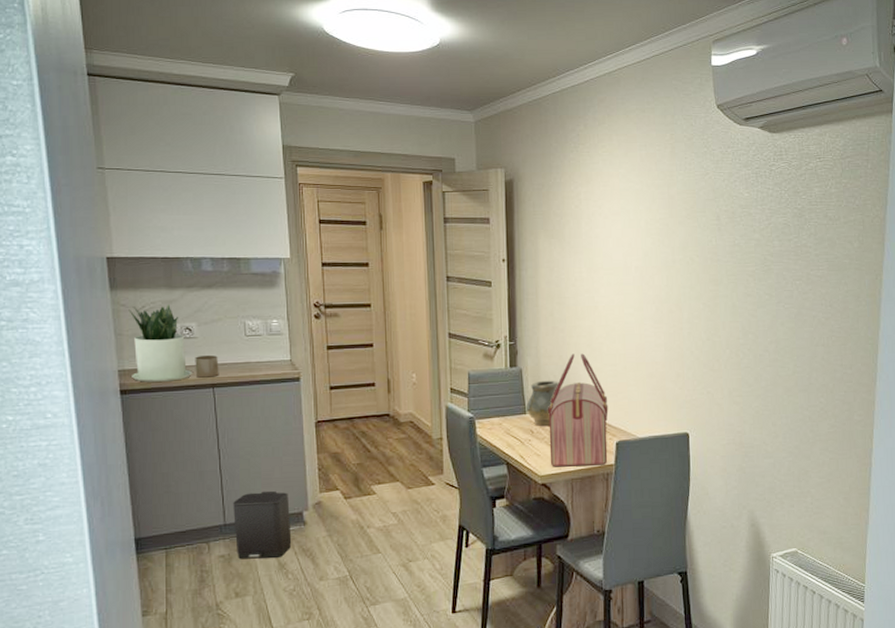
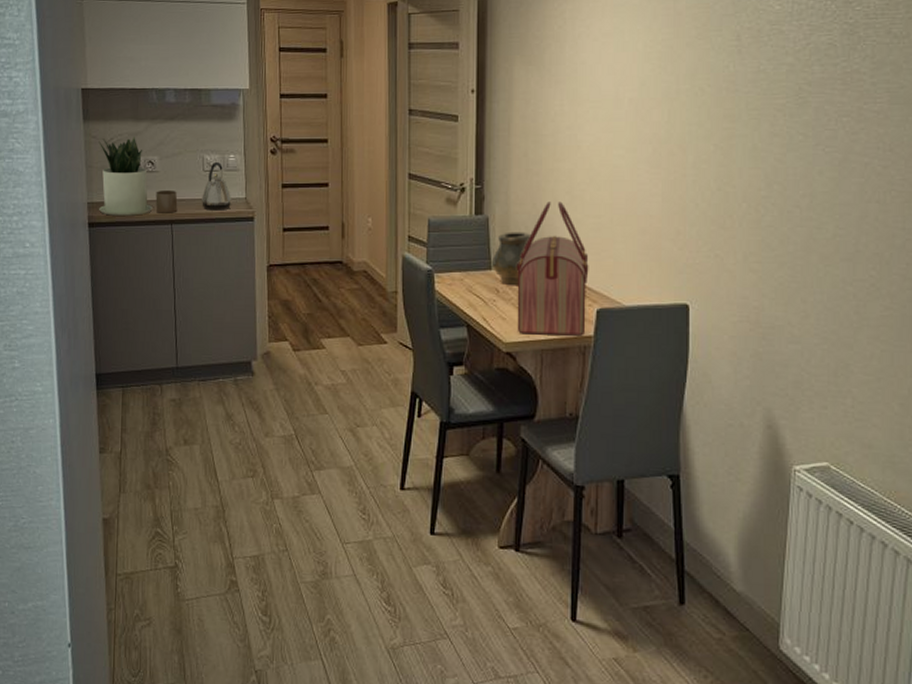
pedal bin: present [233,491,292,559] -> none [185,336,240,407]
kettle: none [243,327,277,373] -> present [200,162,232,211]

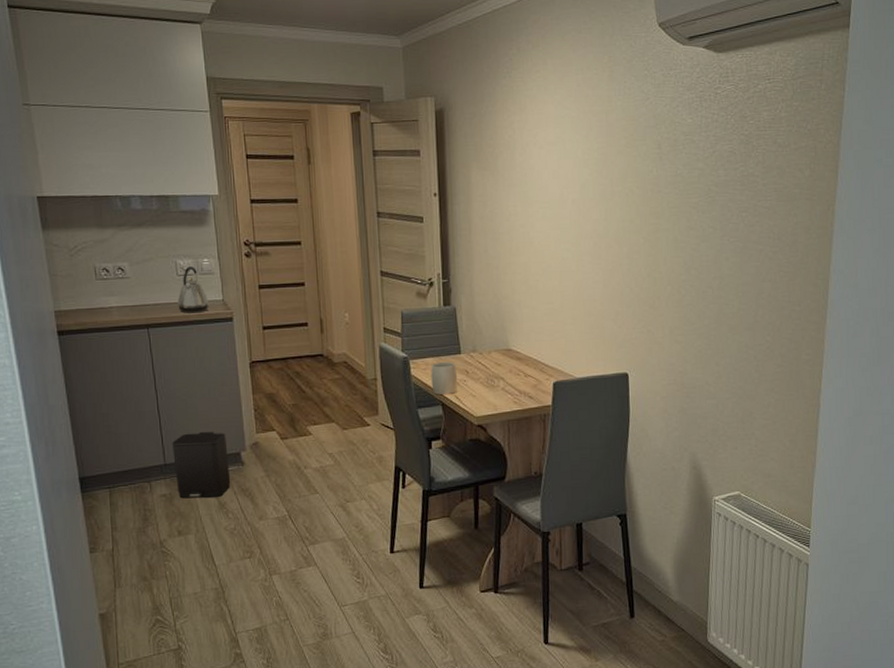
planter: present [99,137,153,217] -> none [61,244,127,324]
mug: present [155,191,178,215] -> none [128,296,153,319]
pedal bin: none [185,336,240,407] -> present [172,432,231,499]
mug: none [457,277,487,316] -> present [431,361,458,396]
vase: present [493,232,530,286] -> none [461,319,494,367]
handbag: present [517,202,589,336] -> none [483,291,545,408]

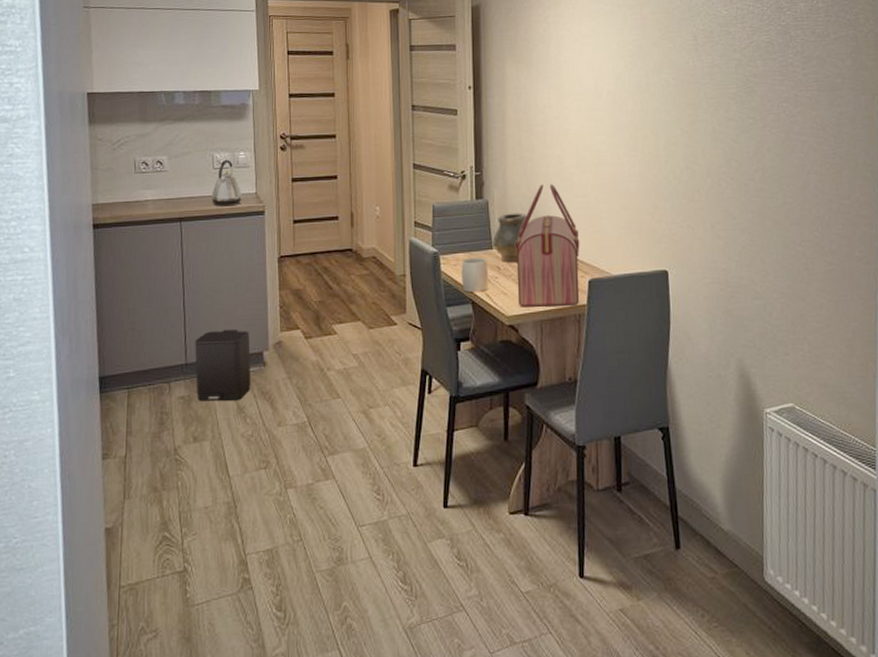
vase: none [461,319,494,367] -> present [493,213,527,263]
handbag: none [483,291,545,408] -> present [516,184,580,307]

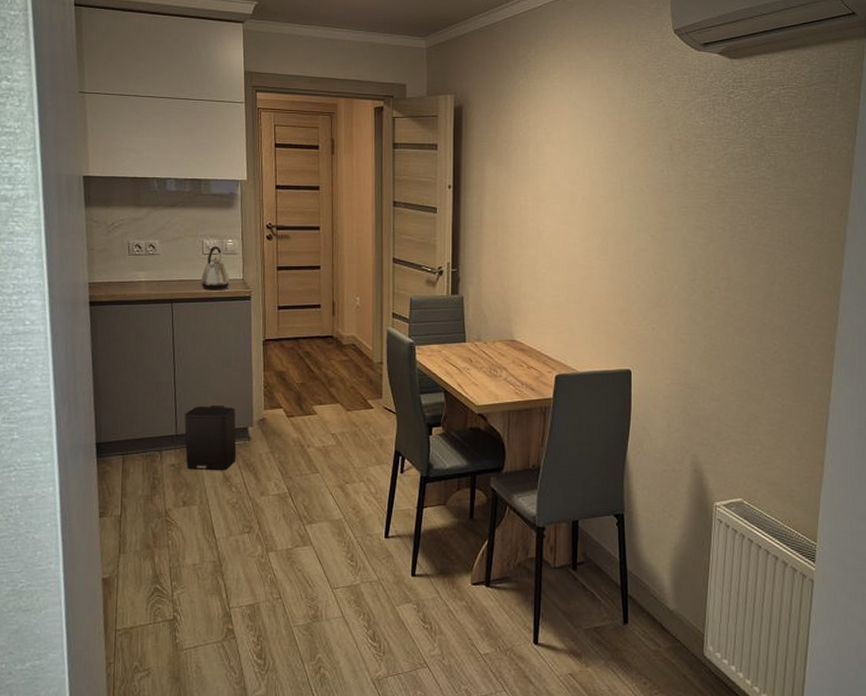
mug: present [461,257,489,293] -> none [435,349,461,383]
vase: present [493,213,527,263] -> none [467,309,499,356]
handbag: present [516,184,580,307] -> none [487,283,549,398]

